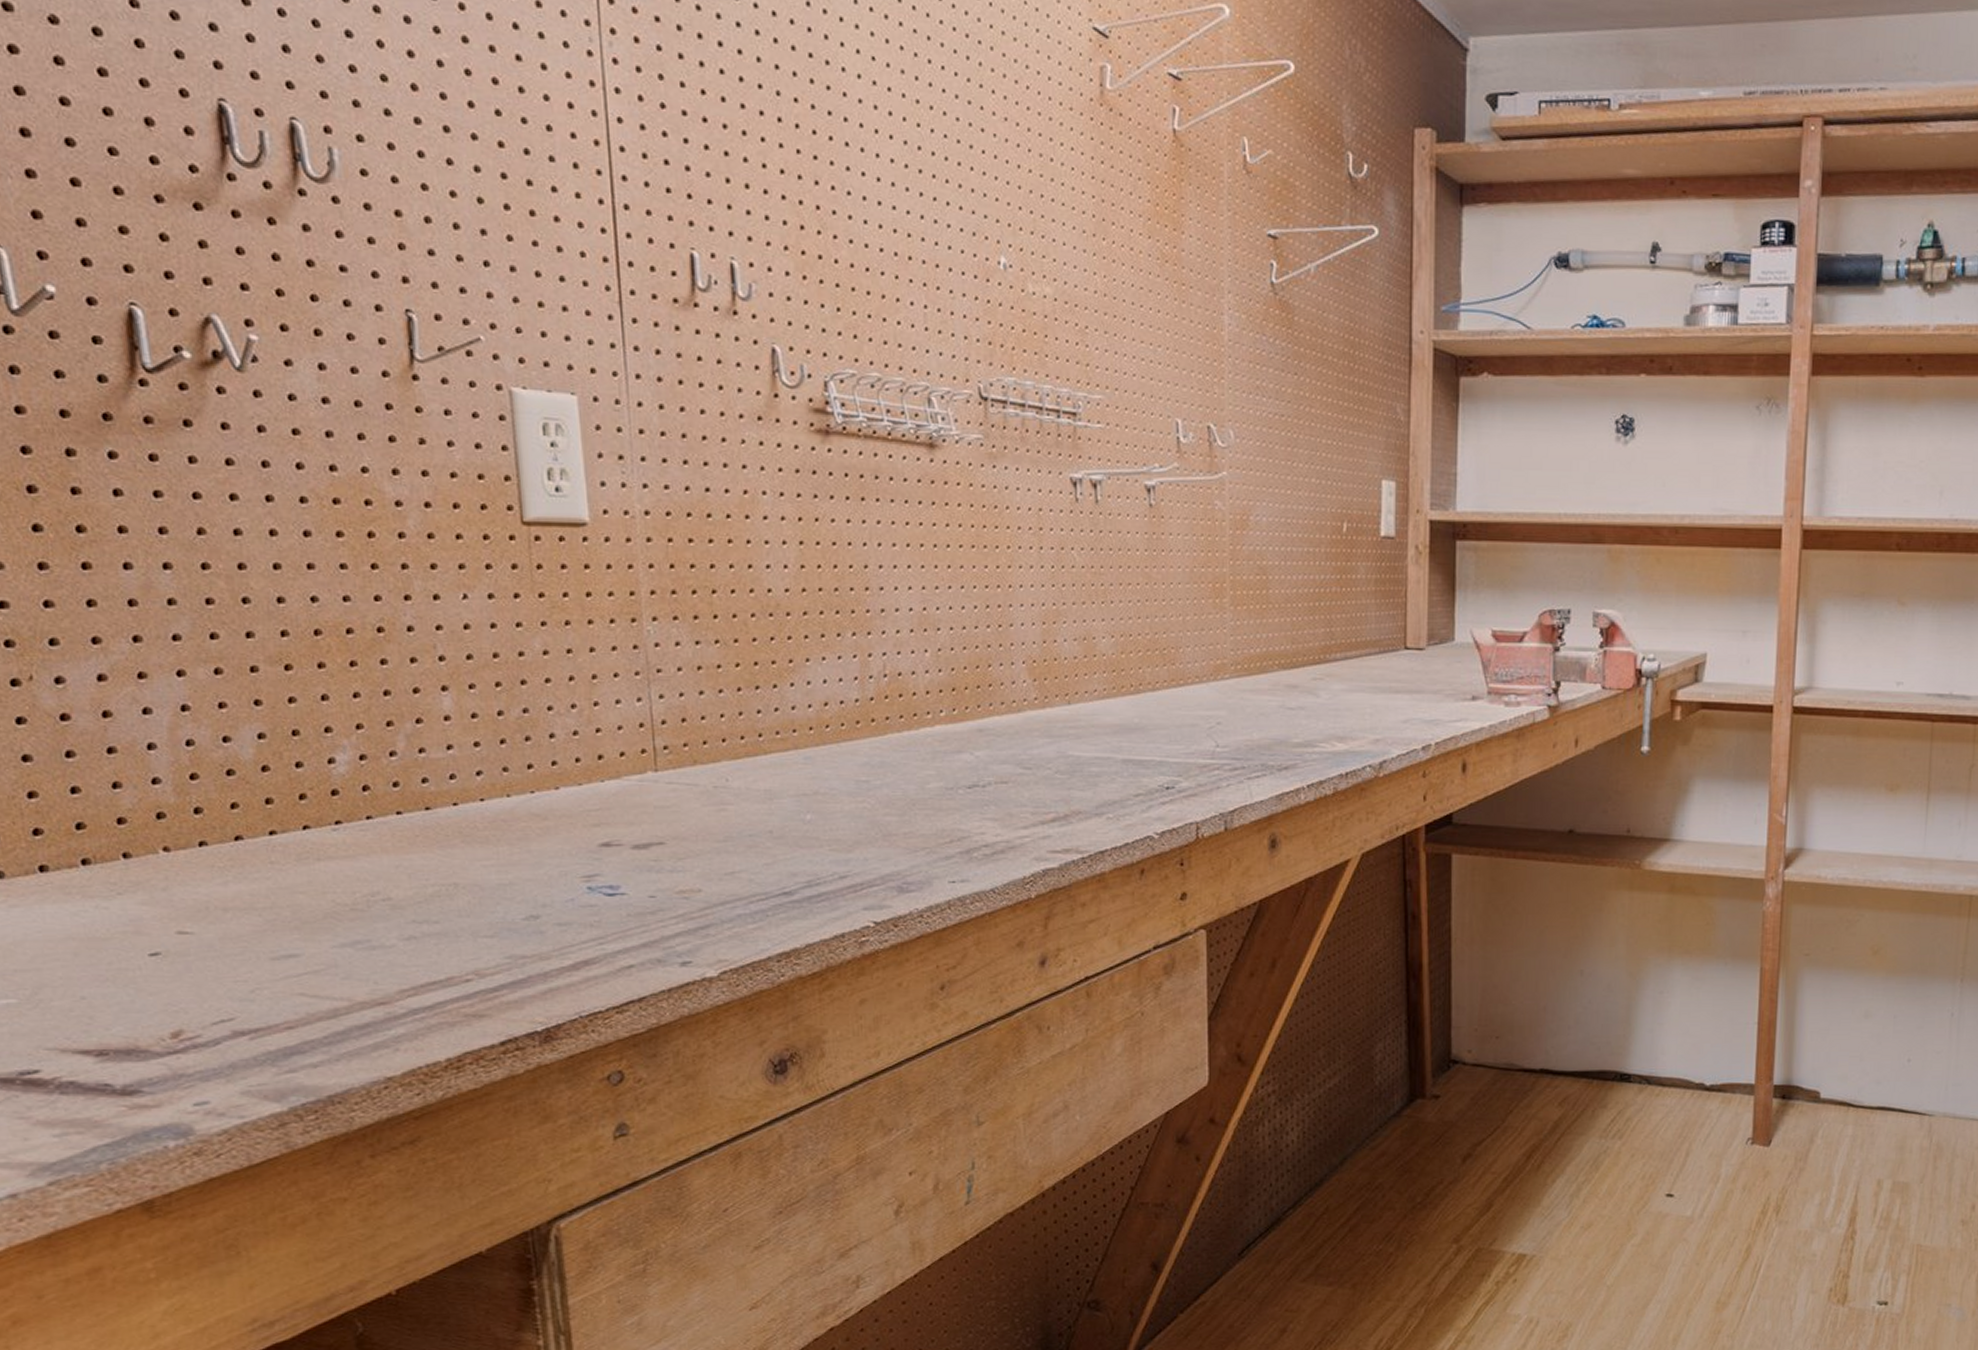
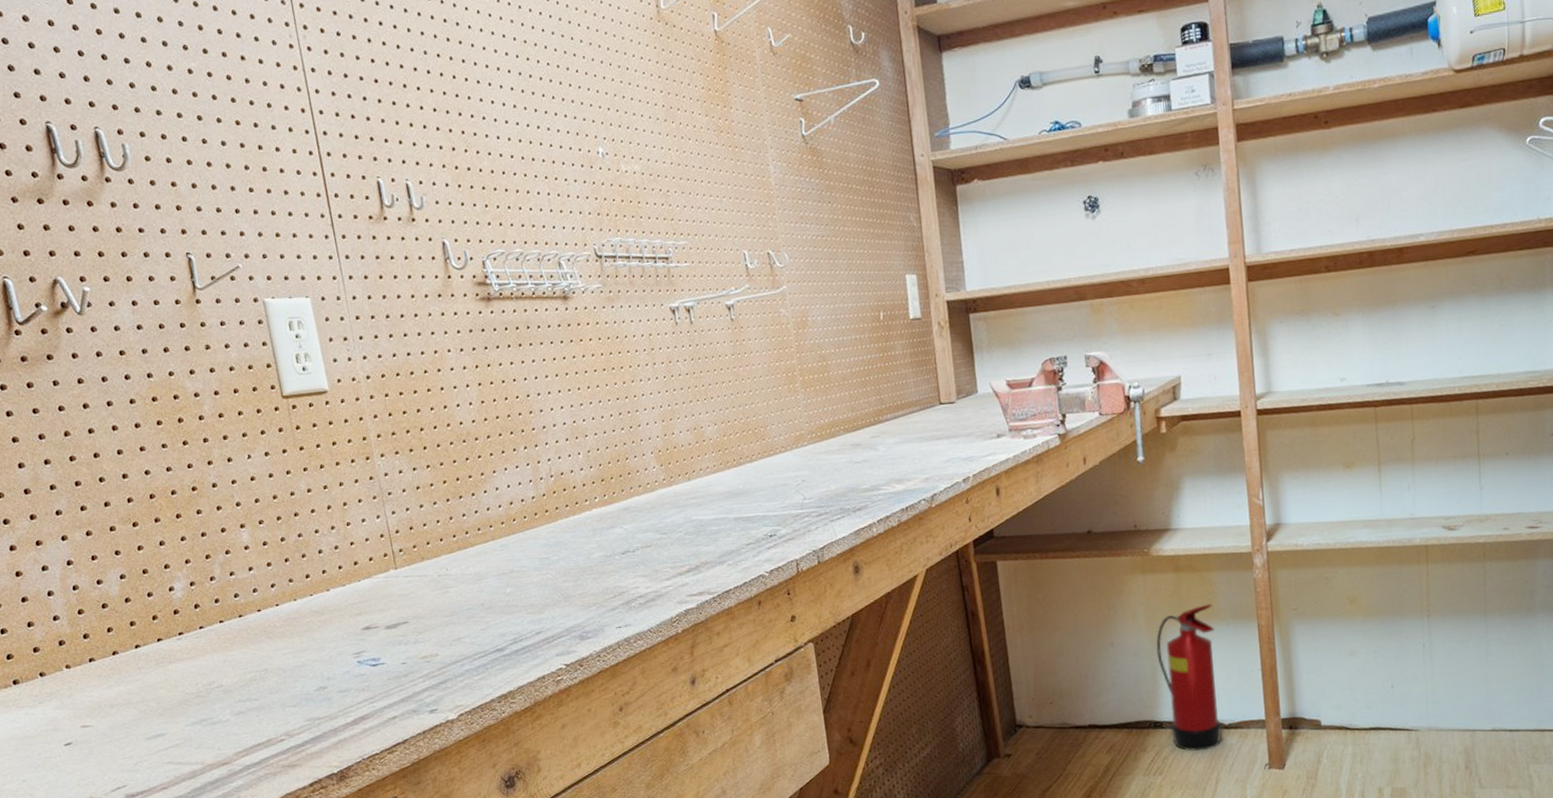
fire extinguisher: none [1634,935,1710,1115] -> present [1156,603,1222,751]

